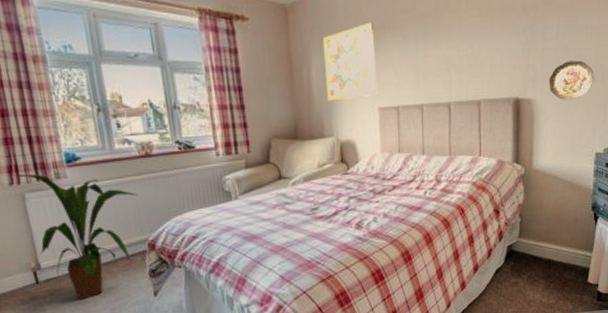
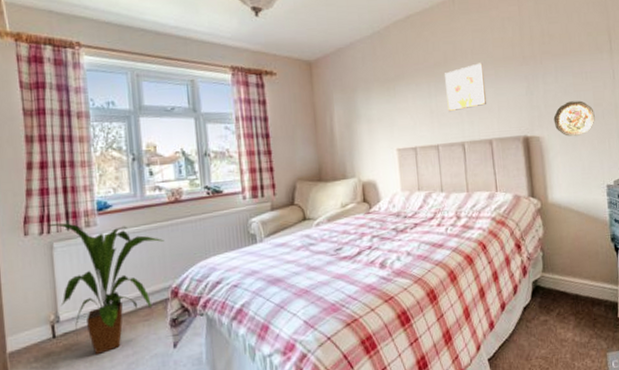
wall art: present [322,22,377,102] -> none [343,73,396,145]
wall art: none [435,13,478,69] -> present [445,63,486,112]

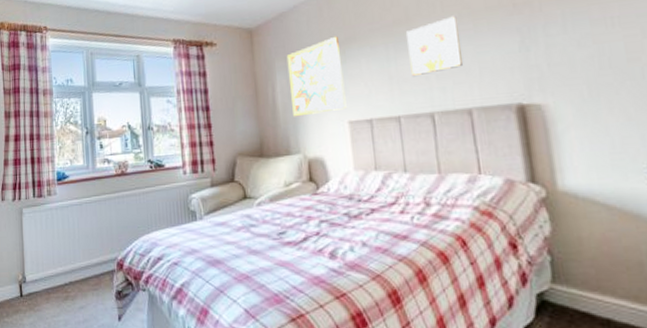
house plant: present [48,223,164,354] -> none [19,191,112,317]
wall art: none [343,73,396,145] -> present [286,36,347,117]
decorative plate: present [553,100,595,137] -> none [561,55,630,104]

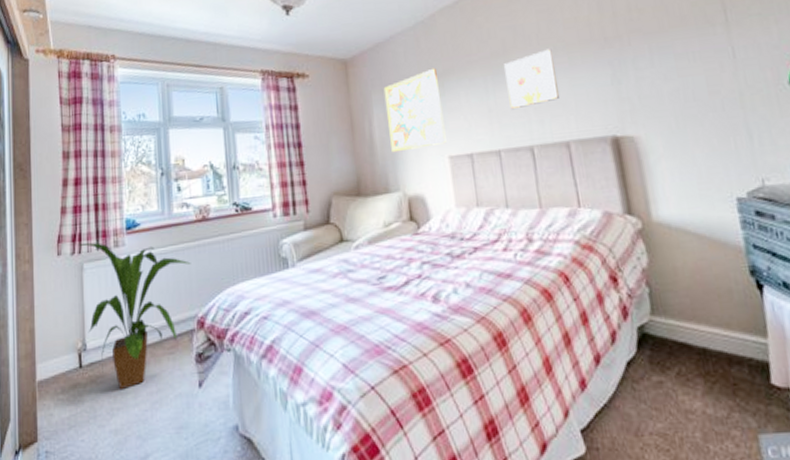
house plant: none [19,191,112,317] -> present [79,243,191,389]

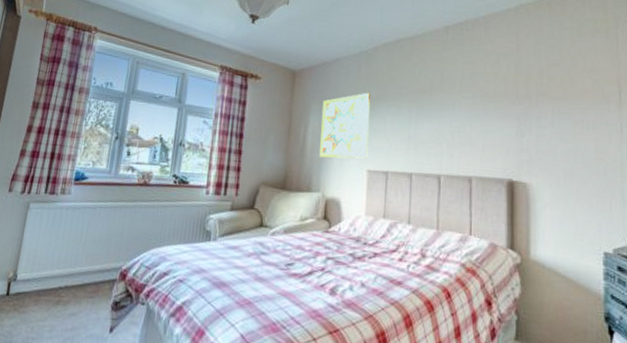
house plant: present [79,243,191,389] -> none [21,185,126,322]
wall art: present [504,48,559,110] -> none [427,95,471,141]

